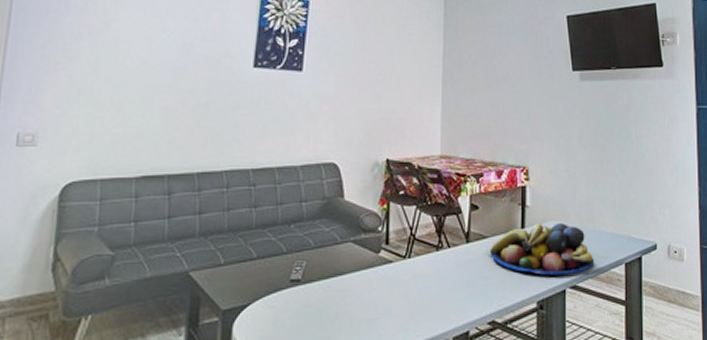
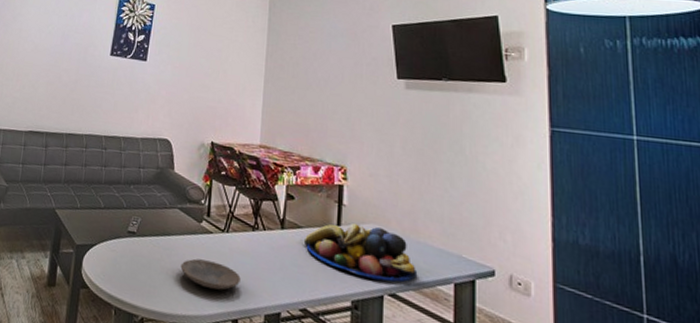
plate: none [357,293,426,324] -> present [180,258,241,290]

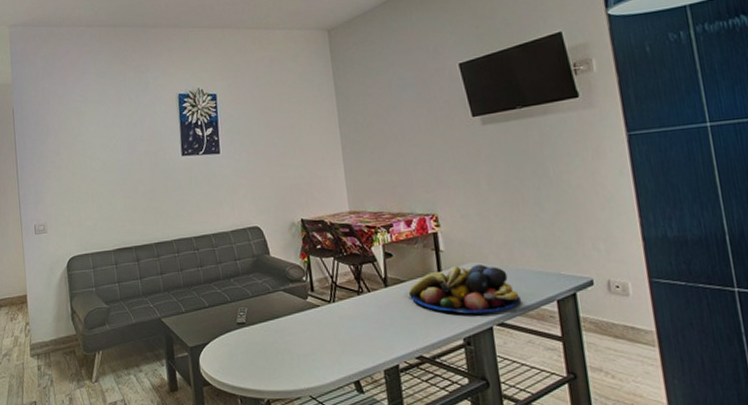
plate: present [180,258,241,290] -> none [295,332,355,358]

